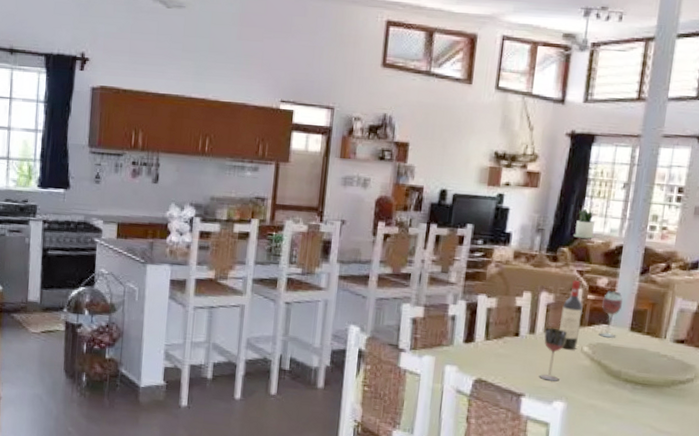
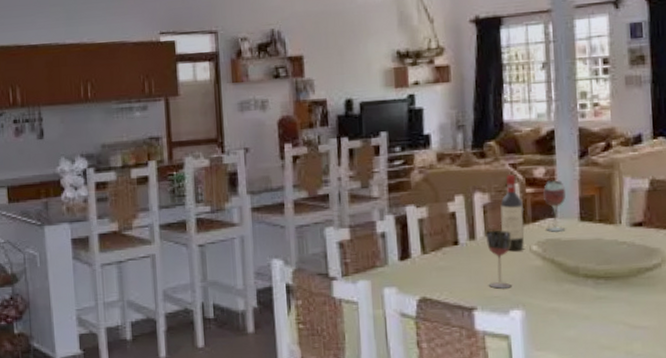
planter: present [573,208,595,240] -> none [498,96,522,130]

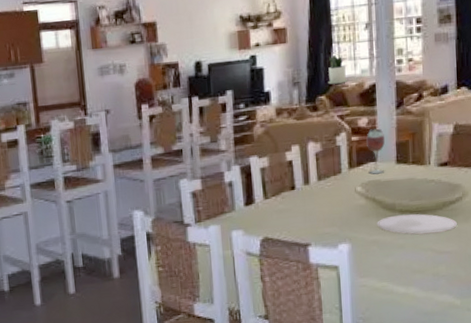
wineglass: present [486,231,512,289] -> none [318,175,340,226]
planter: none [498,96,522,130] -> present [328,54,348,85]
wine bottle: present [500,175,525,252] -> none [330,125,351,193]
plate: none [556,279,656,305] -> present [377,214,458,235]

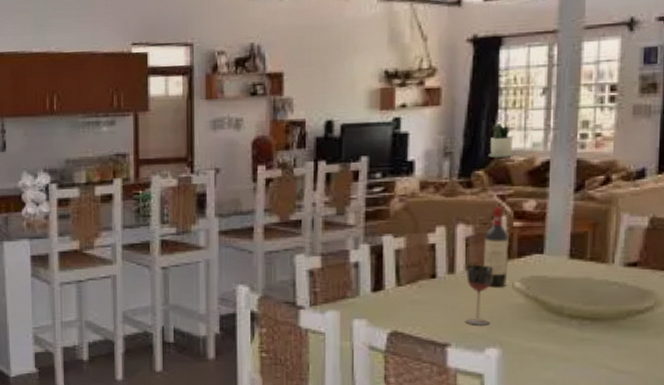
wineglass: none [318,175,340,226] -> present [466,265,494,325]
wine bottle: none [330,125,351,193] -> present [483,207,510,288]
wineglass: present [366,128,386,175] -> none [531,214,557,269]
plate: present [377,214,458,235] -> none [537,320,645,349]

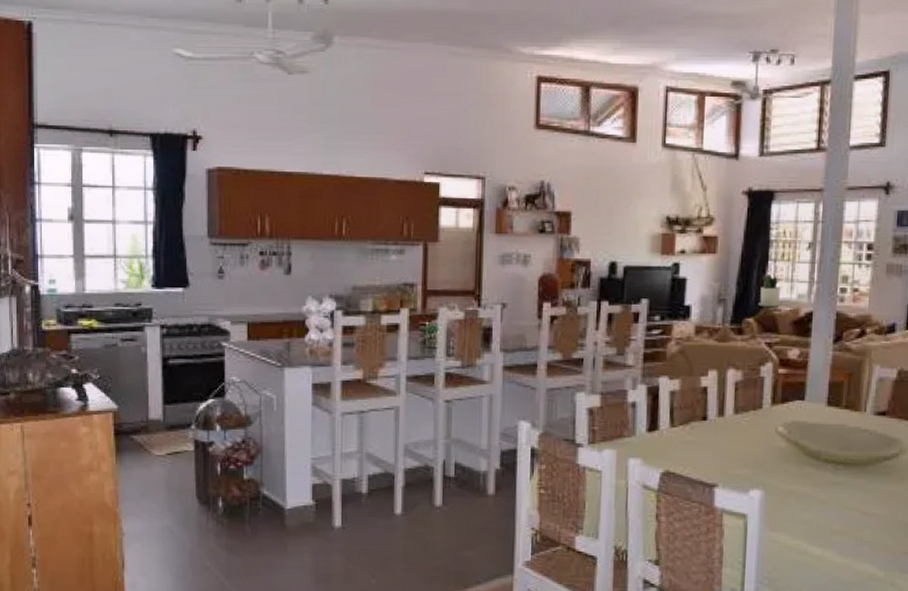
wineglass: present [466,265,494,325] -> none [733,409,760,468]
wine bottle: present [483,207,510,288] -> none [750,354,775,431]

